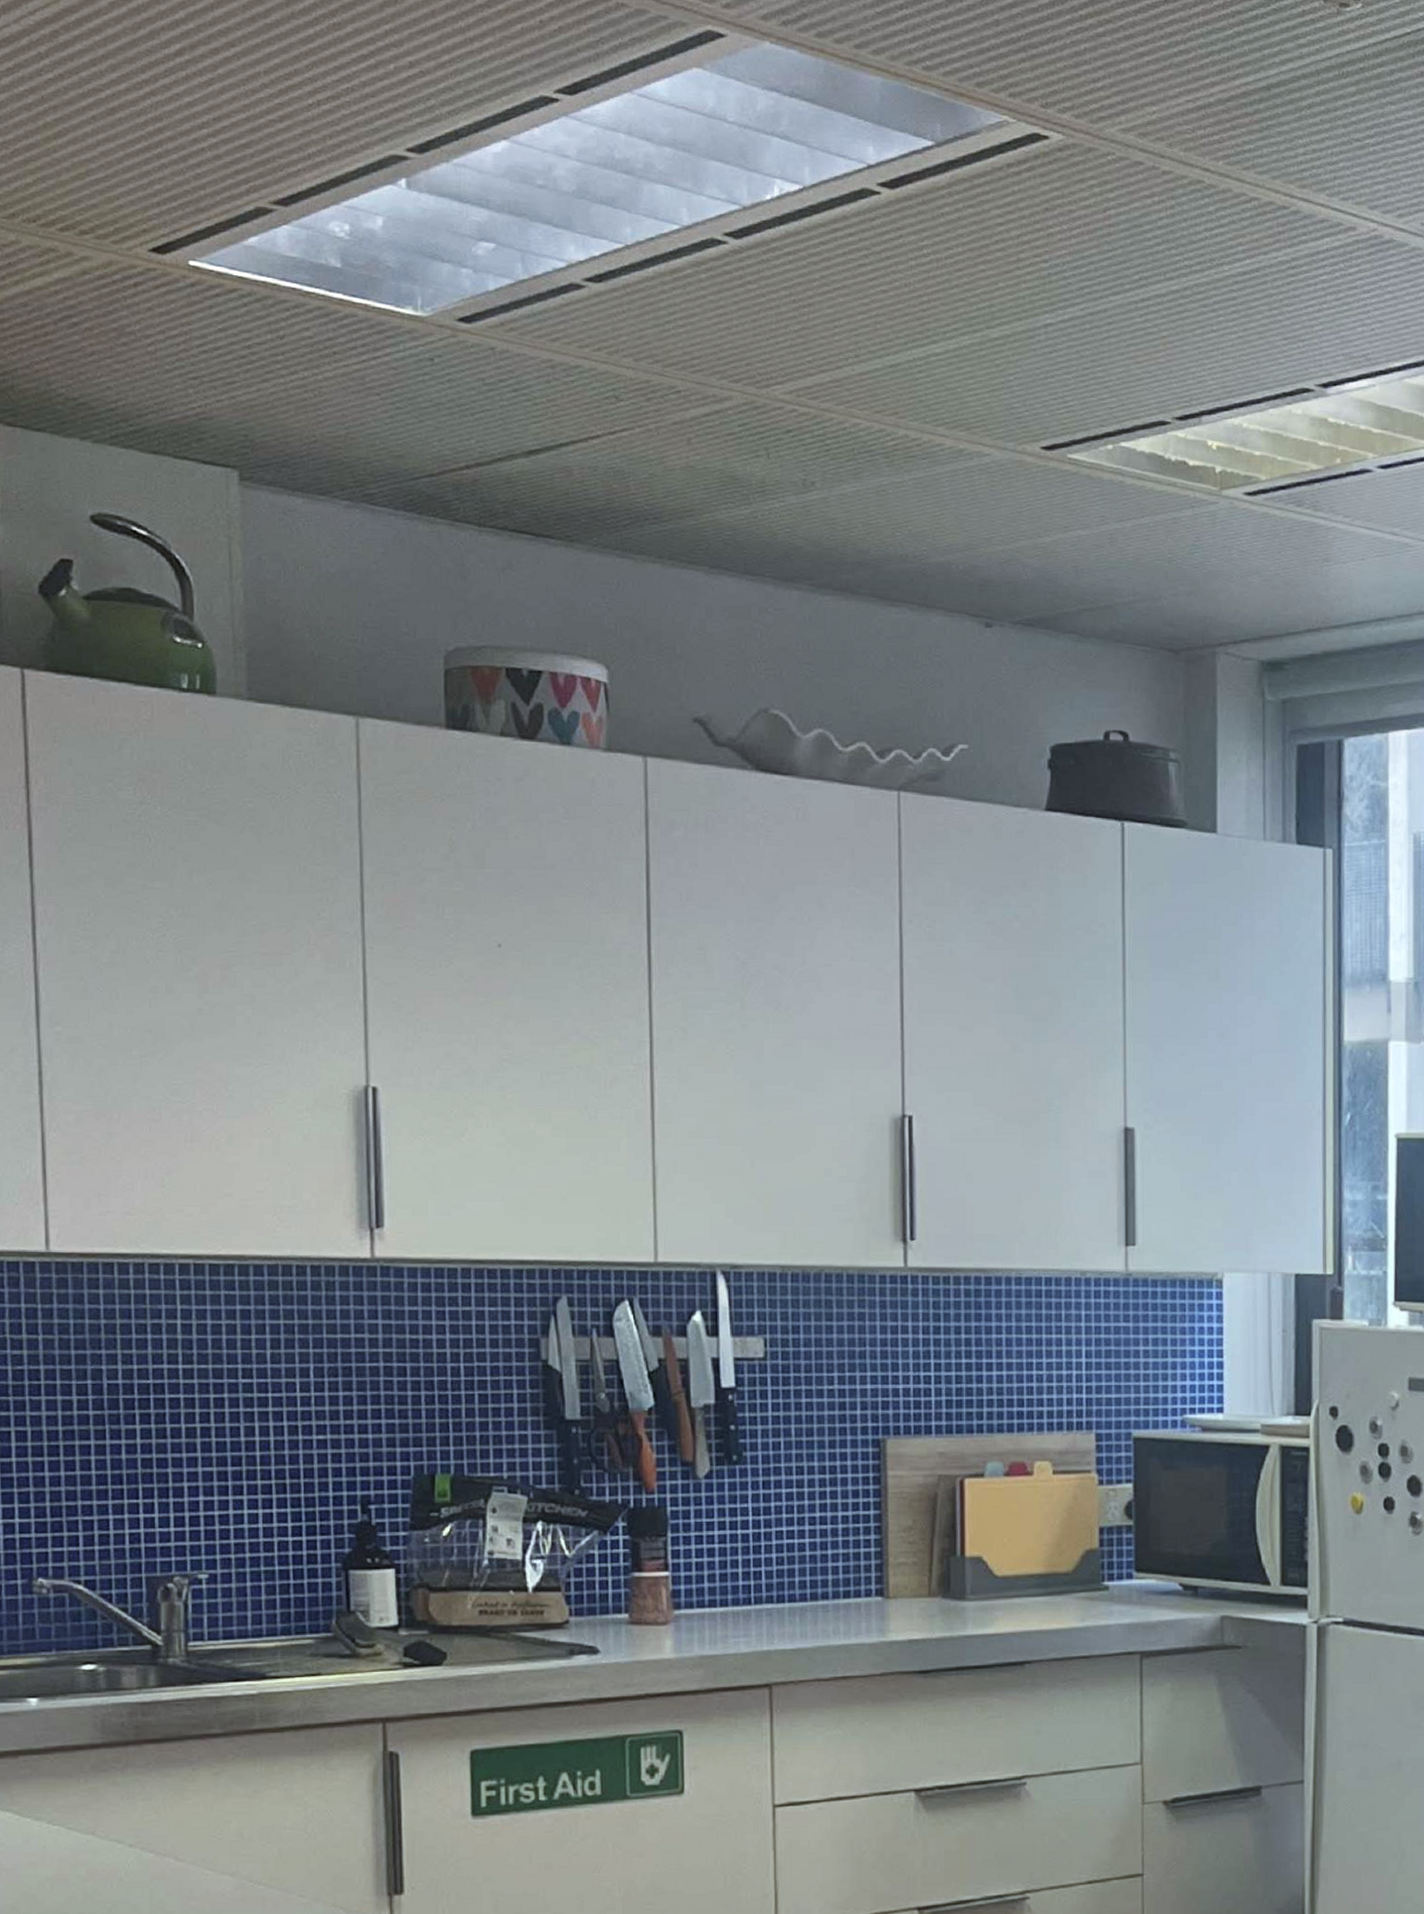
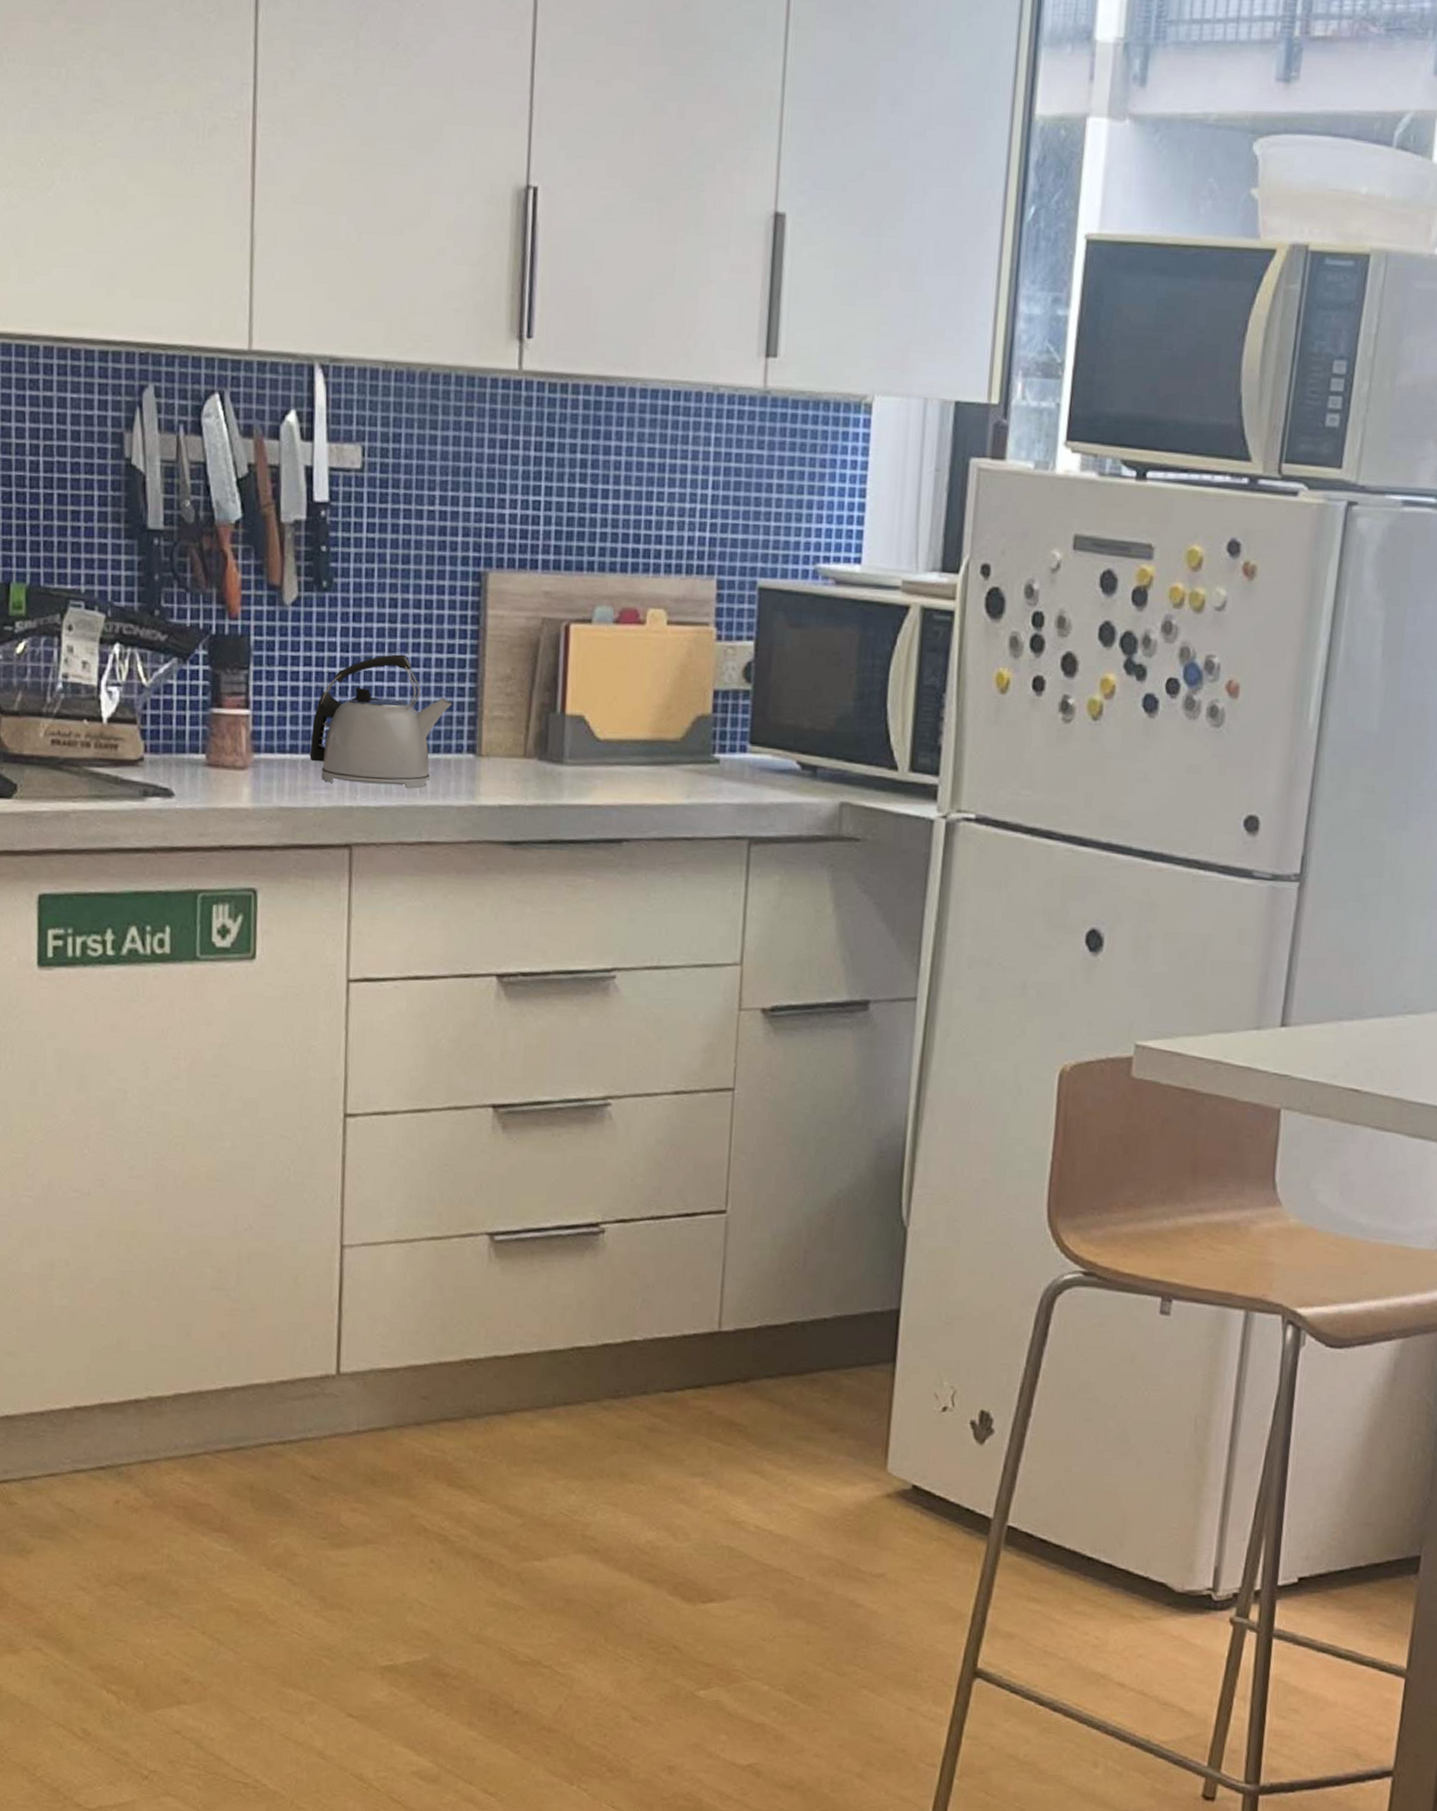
kettle: none [727,1514,859,1631] -> present [309,654,452,789]

